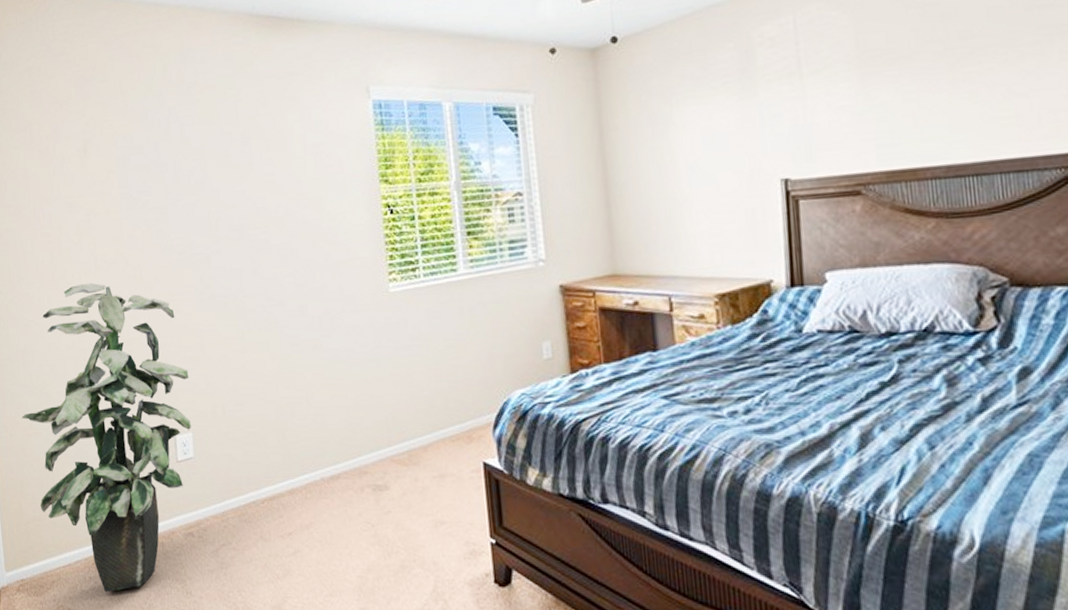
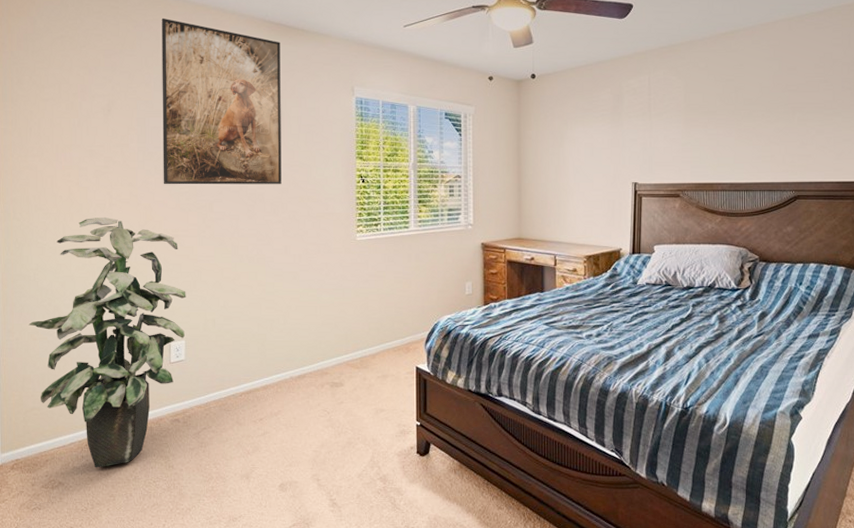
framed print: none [133,29,290,238] -> present [161,18,282,185]

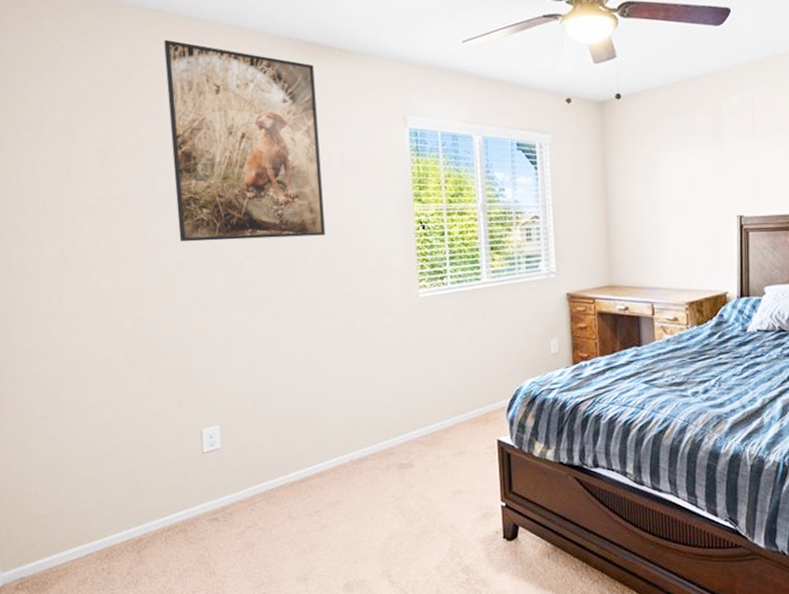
indoor plant: present [28,218,186,468] -> none [23,284,219,582]

